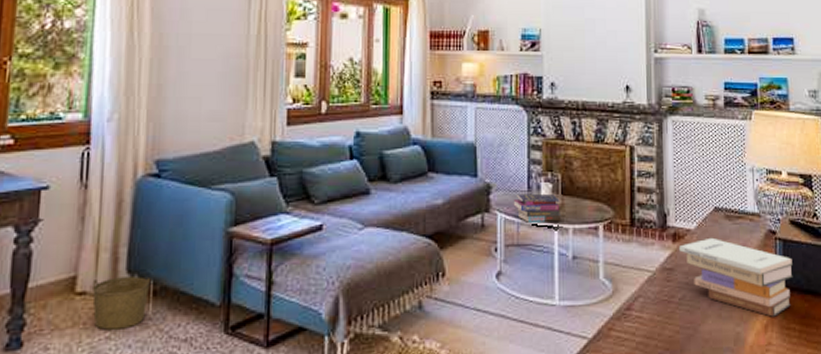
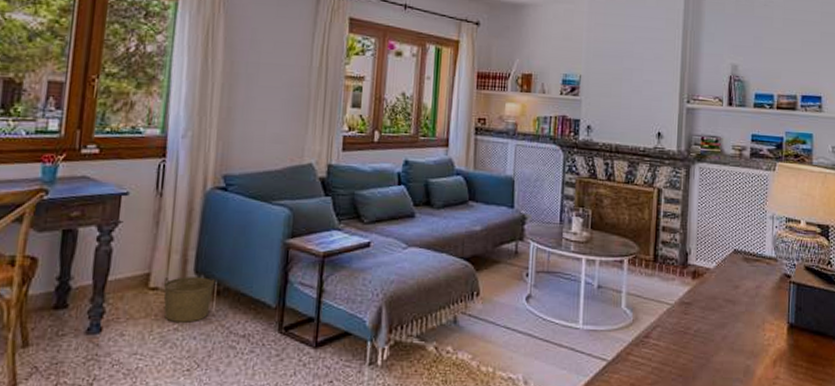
books: present [513,193,562,223] -> none [545,225,590,254]
books: present [678,237,794,317] -> none [697,277,806,354]

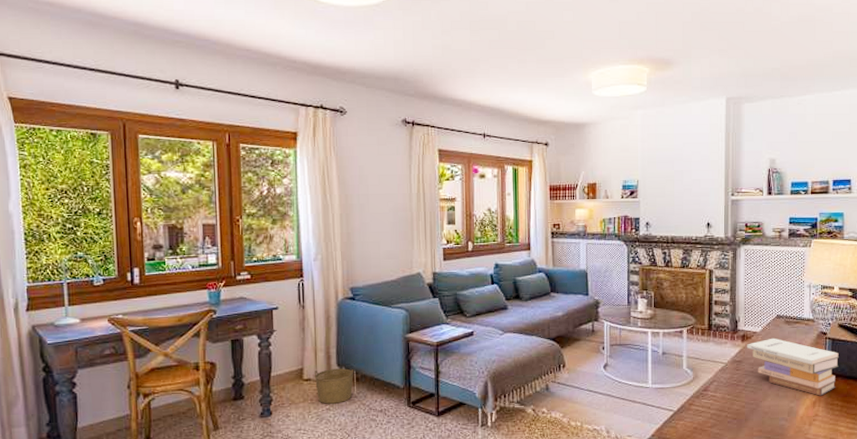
books: none [697,277,806,354] -> present [746,338,840,396]

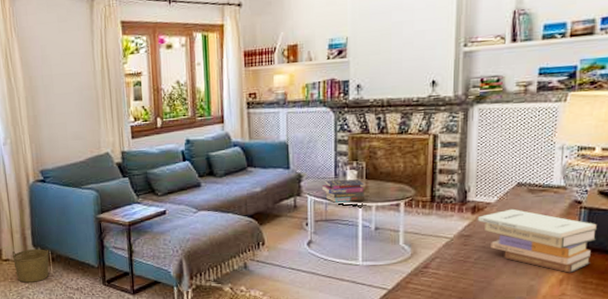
books: none [616,307,654,328] -> present [321,179,365,203]

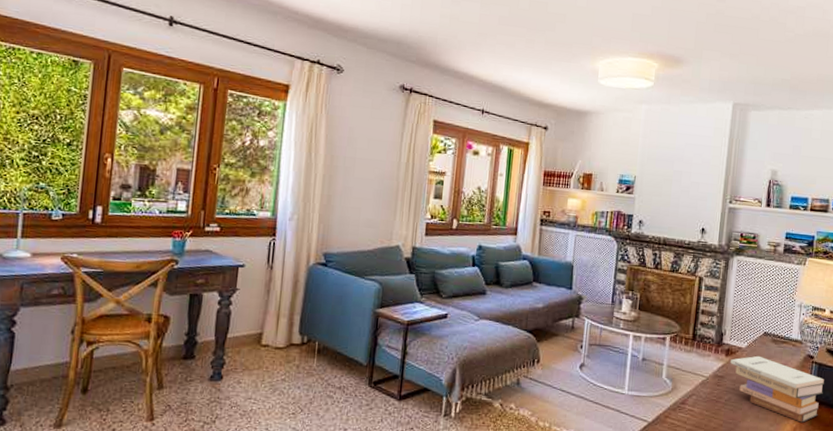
basket: present [11,249,50,283] -> none [273,337,317,375]
books: present [321,179,365,203] -> none [598,305,637,331]

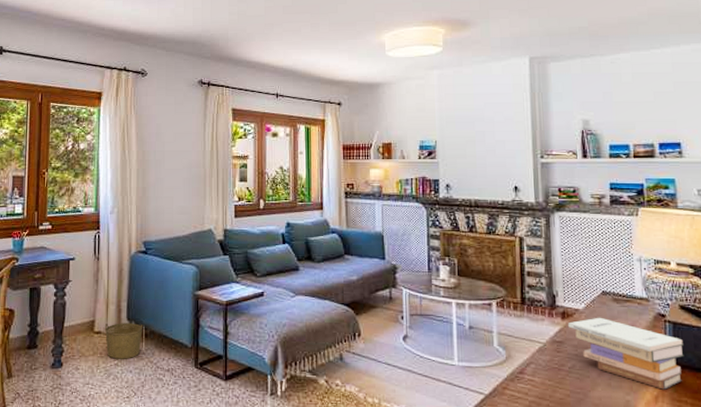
basket: none [273,337,317,375] -> present [104,323,143,359]

